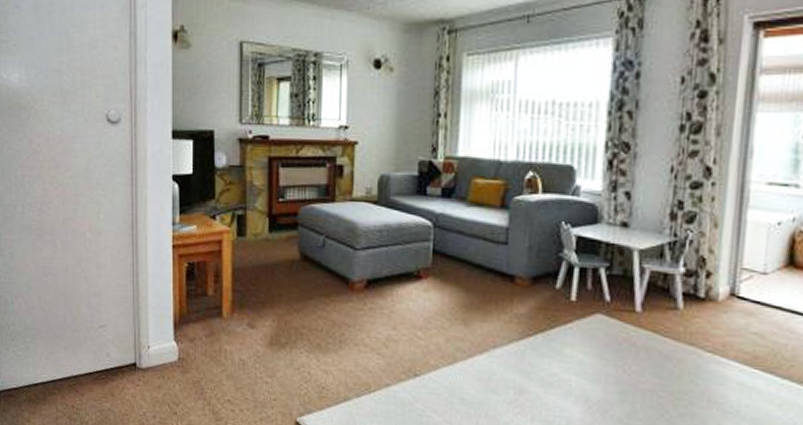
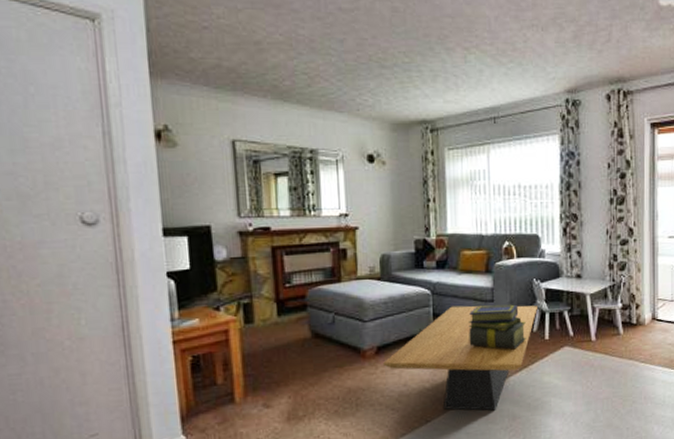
coffee table: none [372,244,564,378] -> present [383,305,537,411]
stack of books: none [473,247,547,307] -> present [468,304,526,350]

